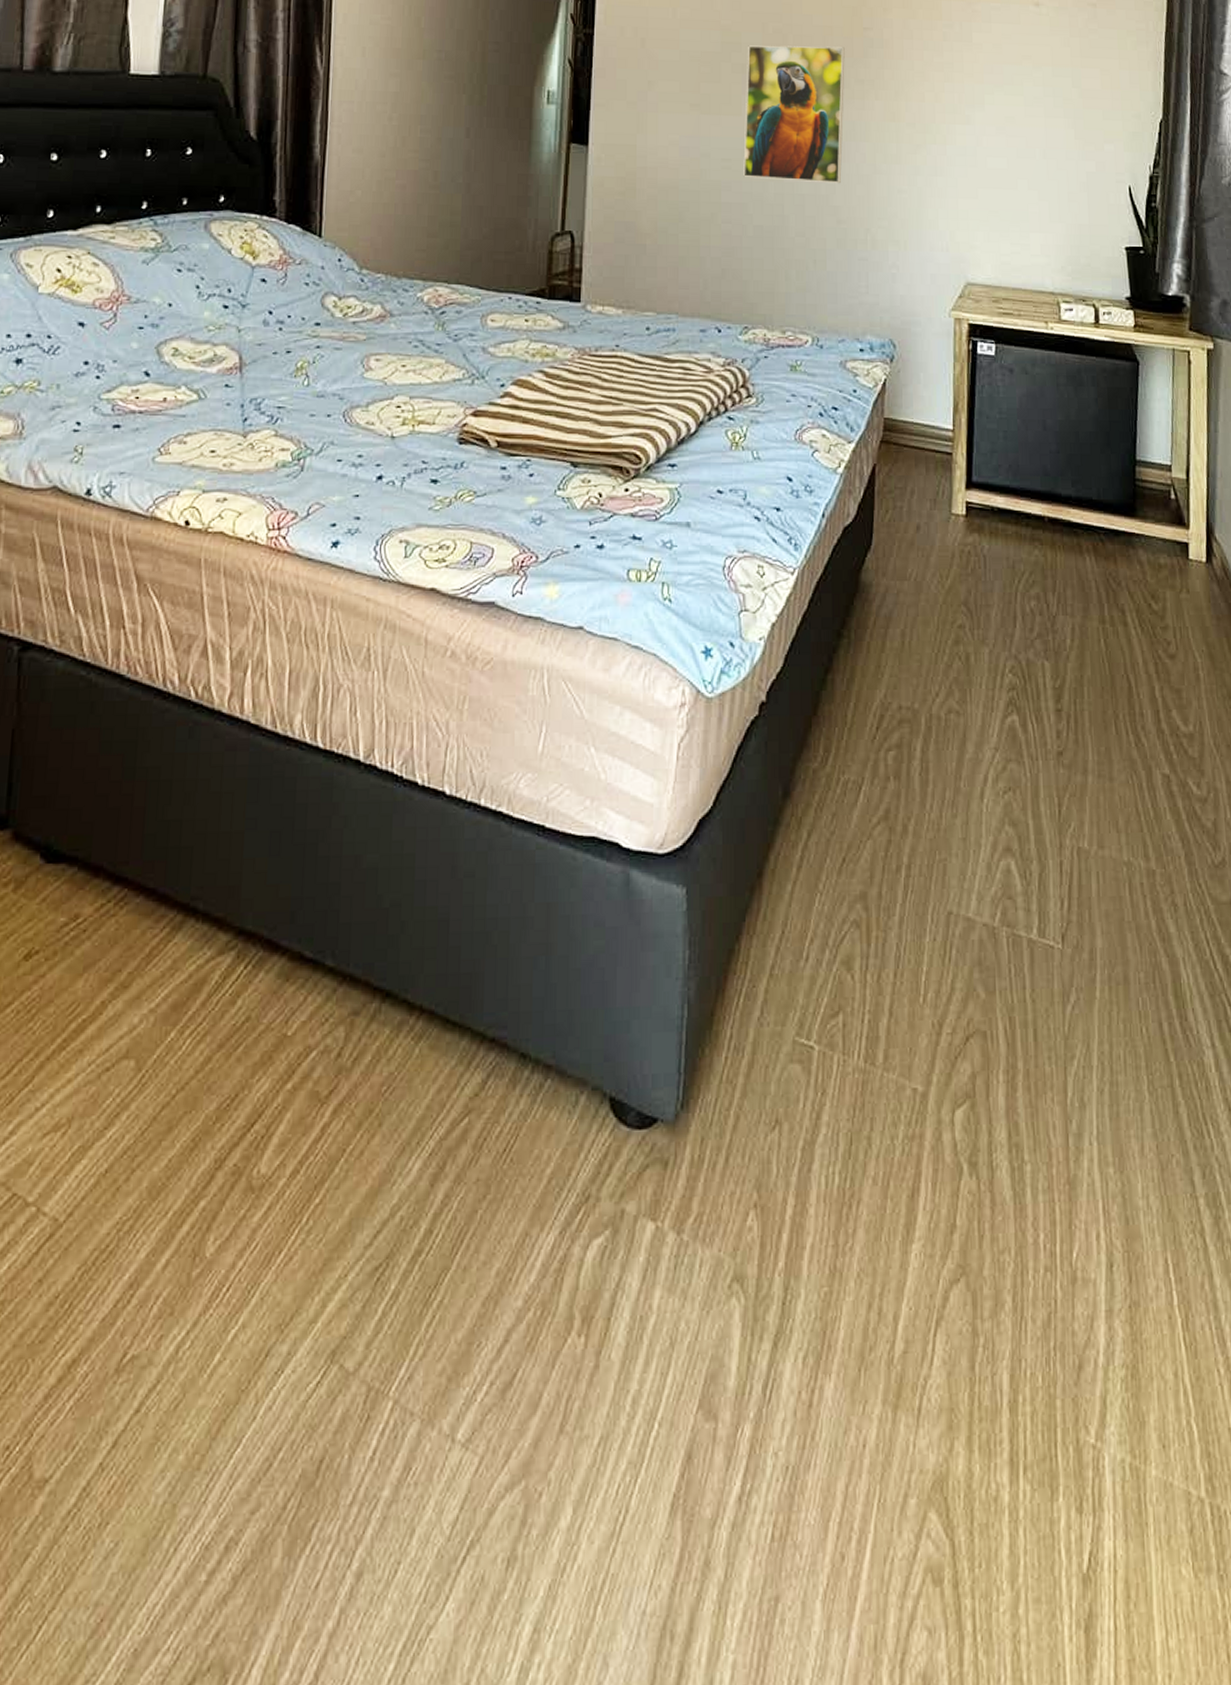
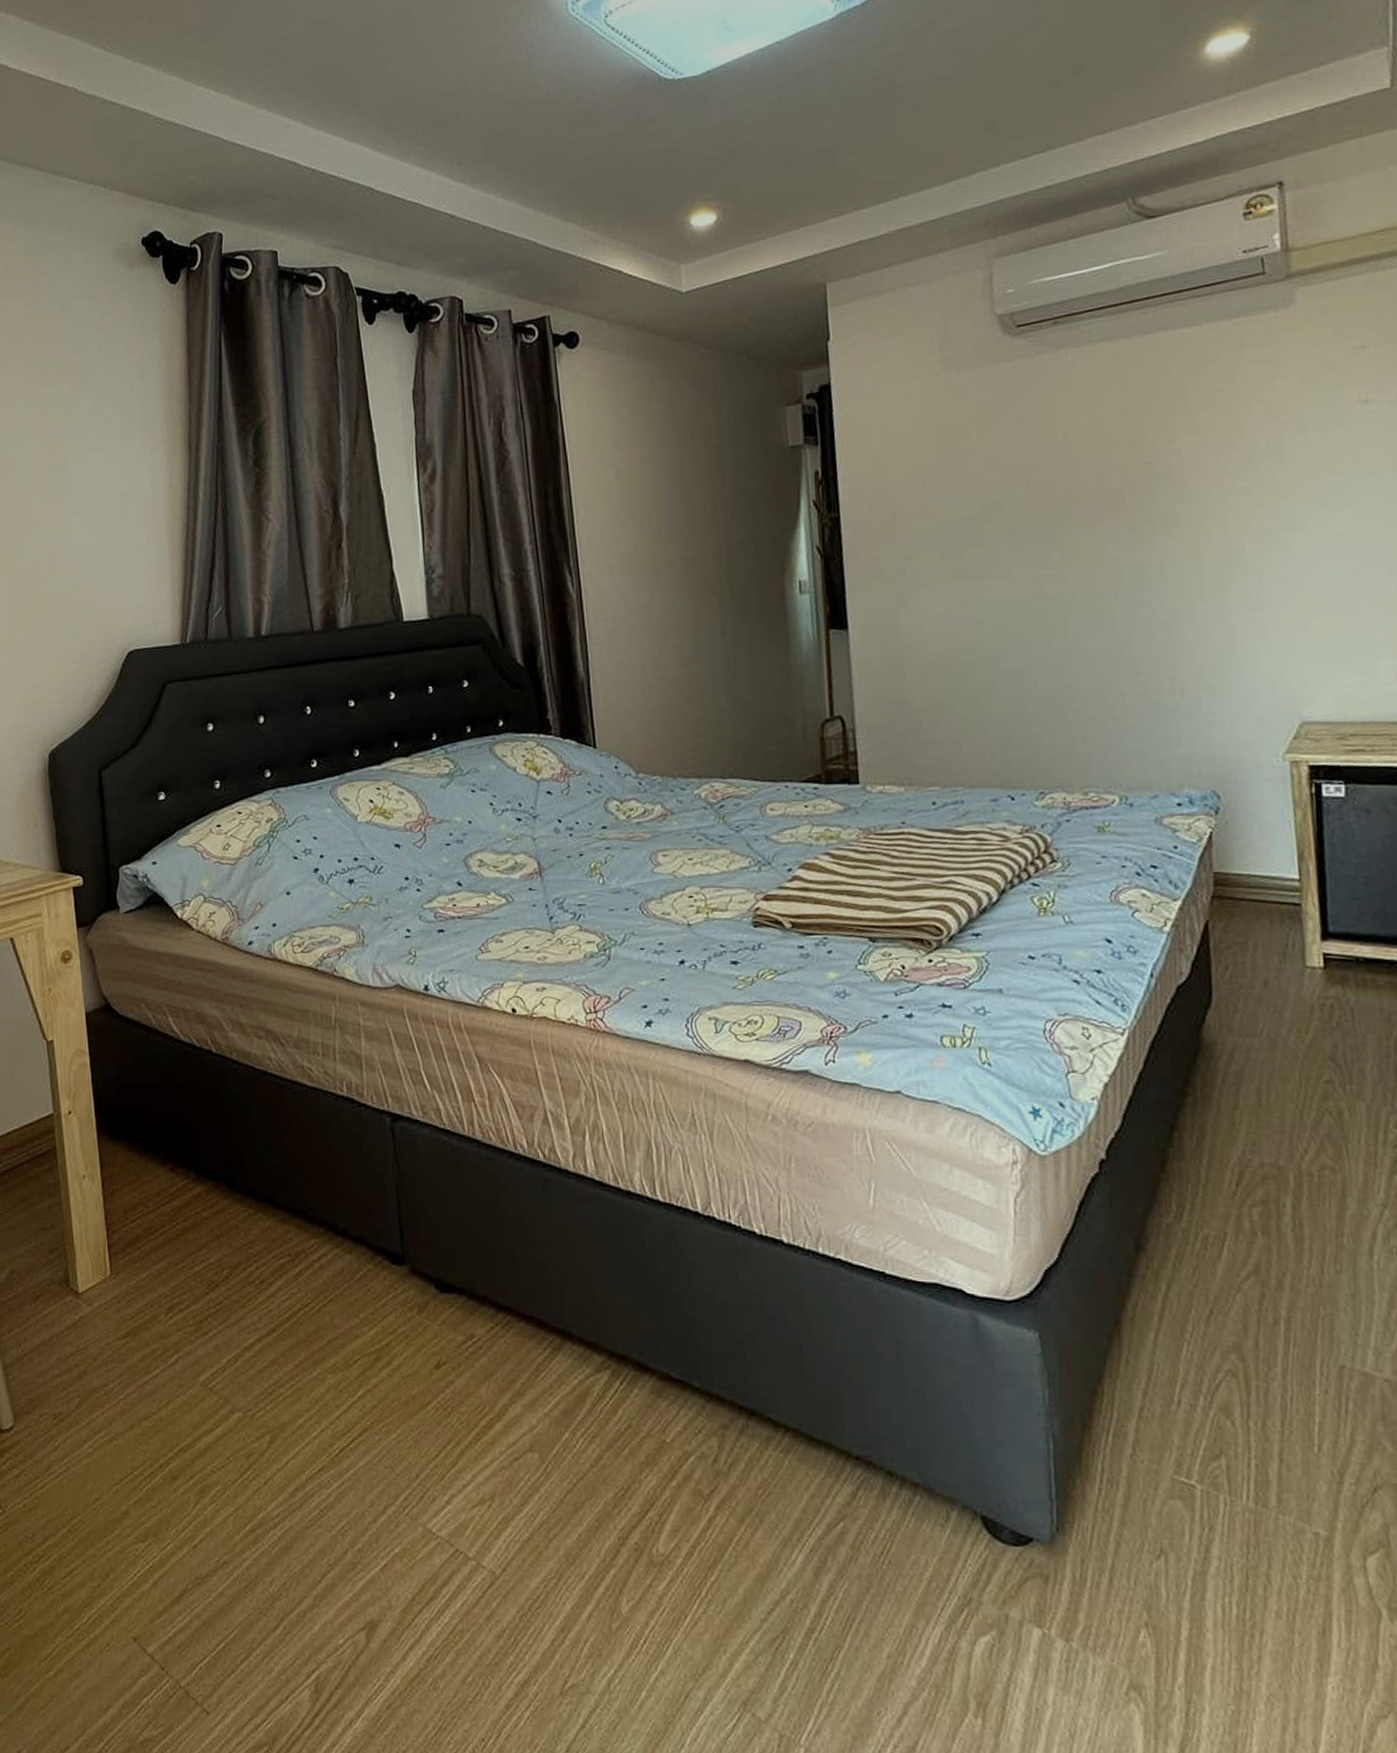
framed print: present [743,45,845,184] -> none [1012,487,1136,640]

